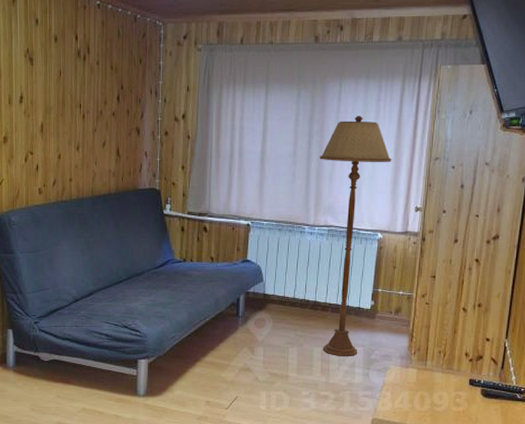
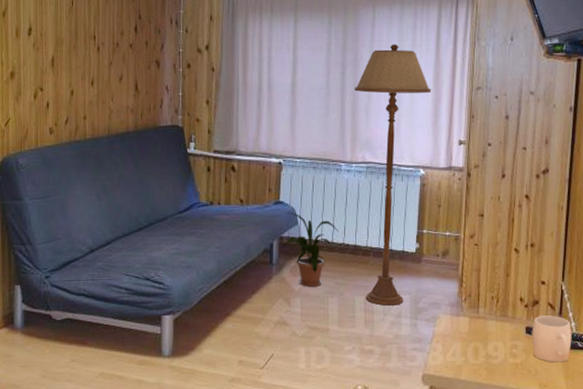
house plant: none [248,270,301,338] -> present [282,213,339,287]
mug: none [474,369,512,412] -> present [532,315,572,363]

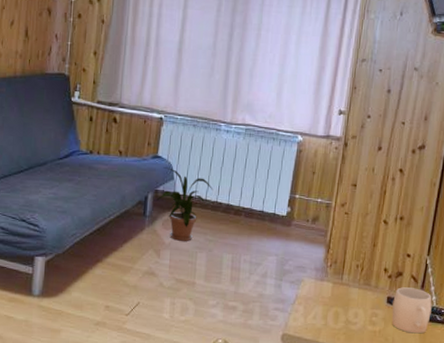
floor lamp: present [355,44,432,306] -> none [234,10,317,266]

